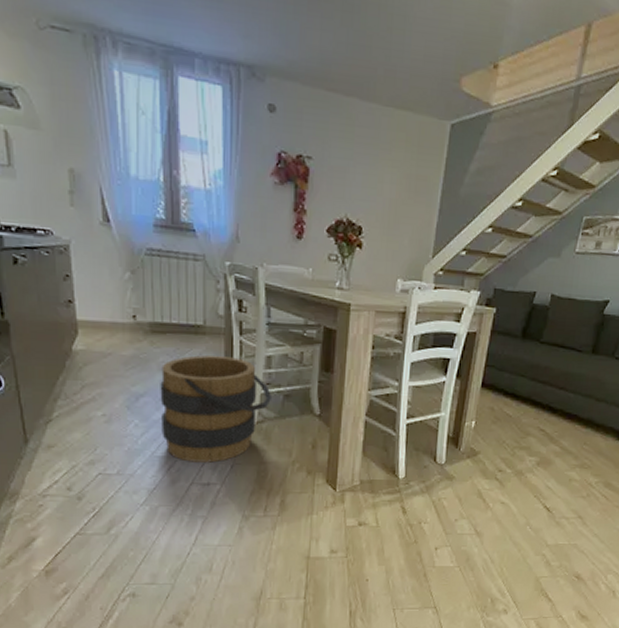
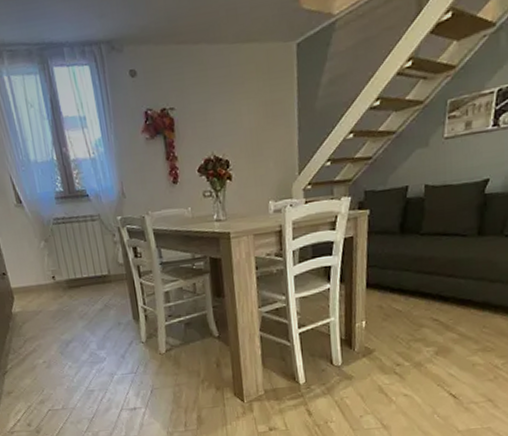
bucket: present [160,355,273,463] -> none [81,297,176,392]

